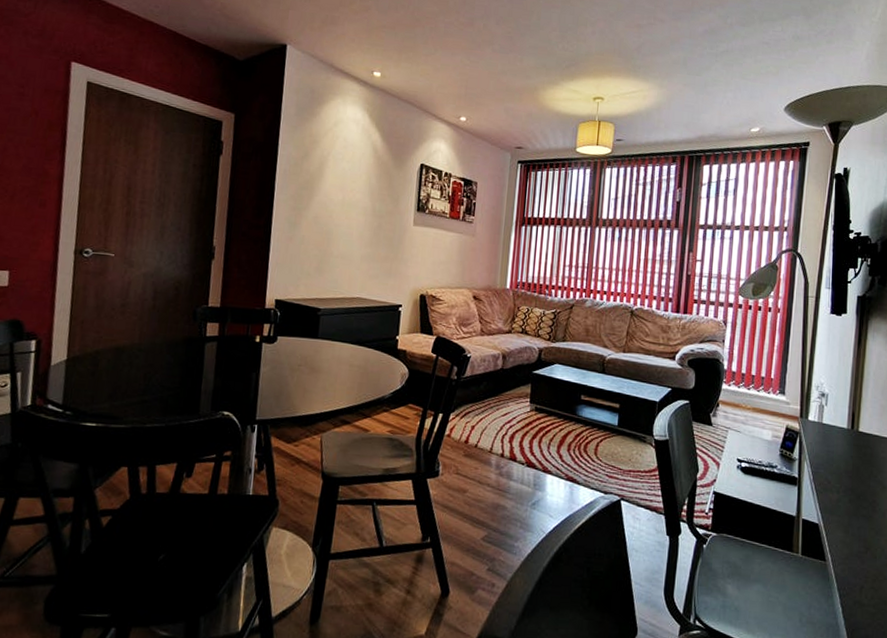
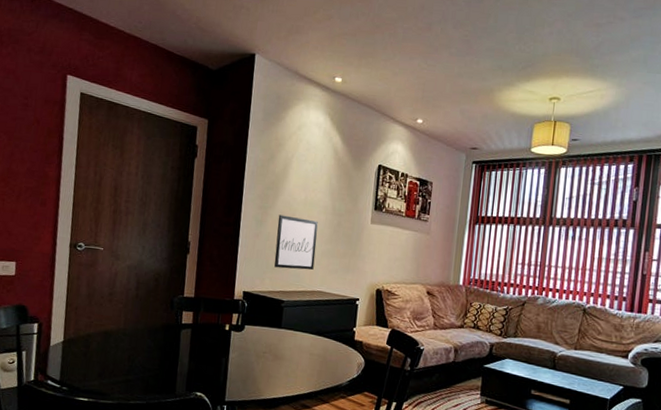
wall art: none [309,216,357,276] -> present [274,214,318,270]

